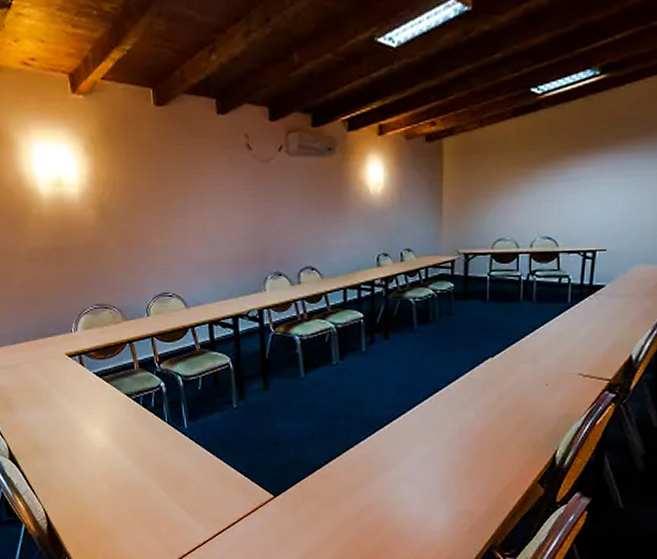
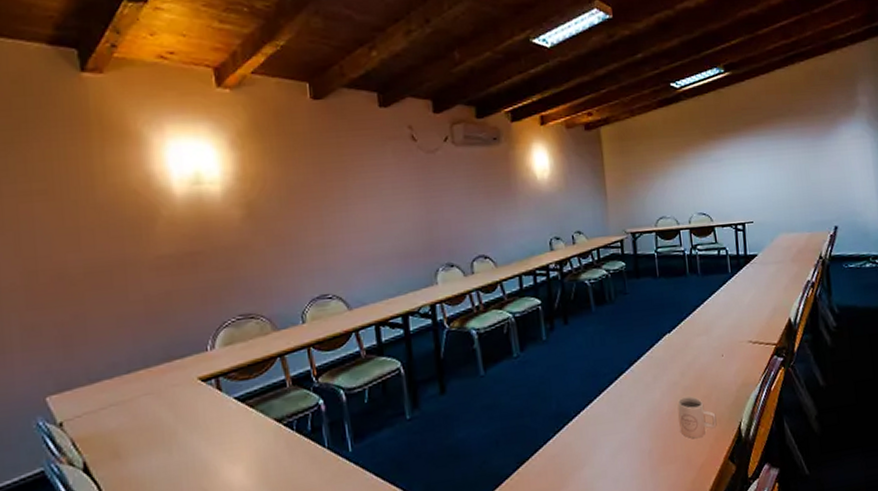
mug: none [490,419,531,459] -> present [677,396,717,439]

